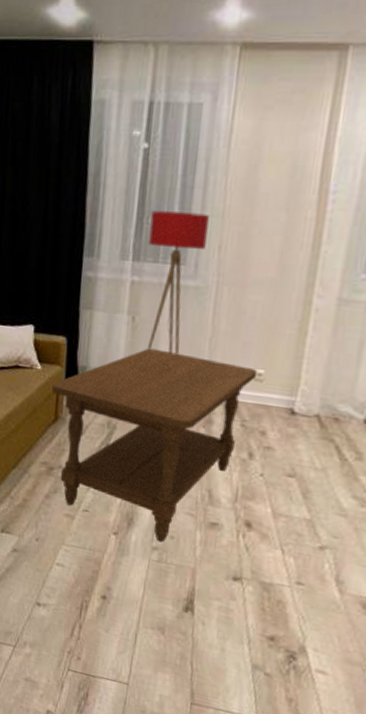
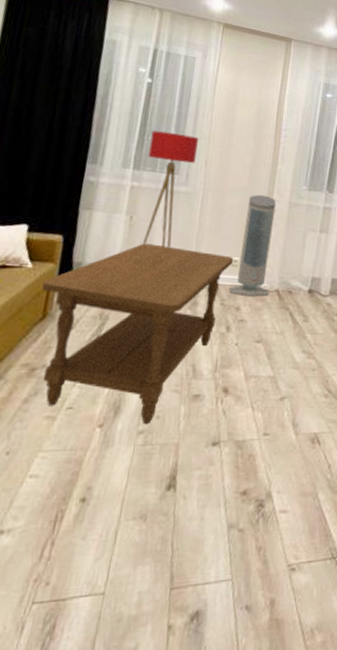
air purifier: none [251,287,319,422] -> present [229,194,277,297]

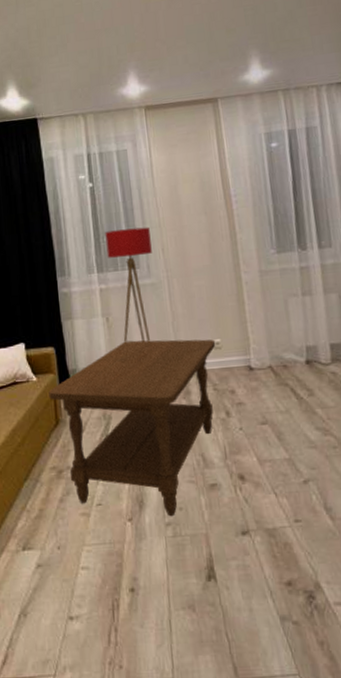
air purifier: present [229,194,277,297] -> none [214,269,264,378]

